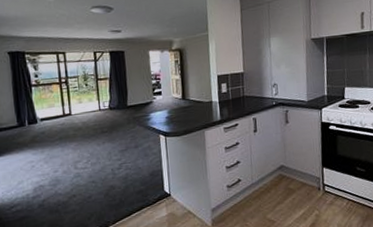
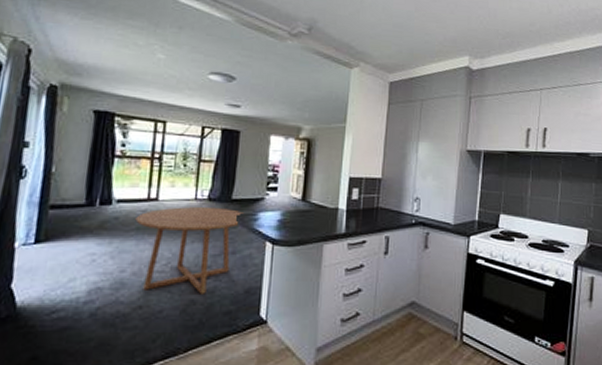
dining table: none [57,113,140,183] -> present [135,207,245,294]

